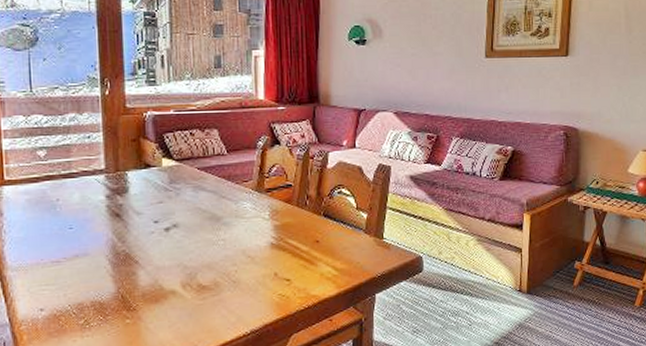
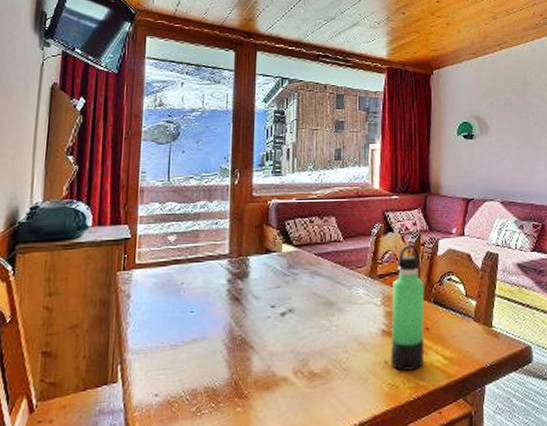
thermos bottle: none [280,158,315,282] -> present [391,245,425,371]

